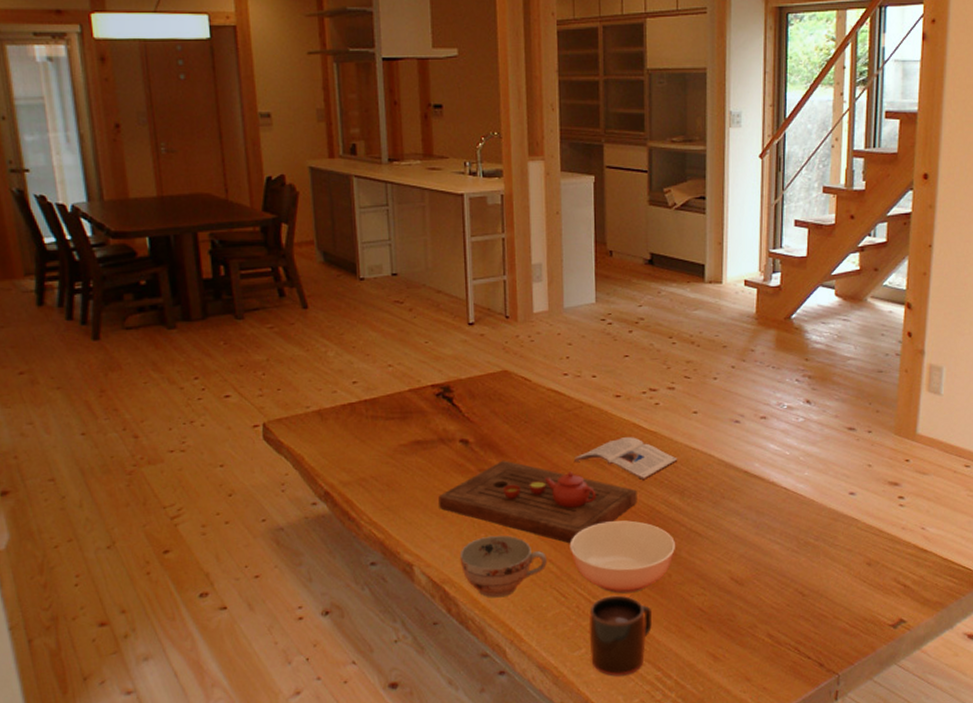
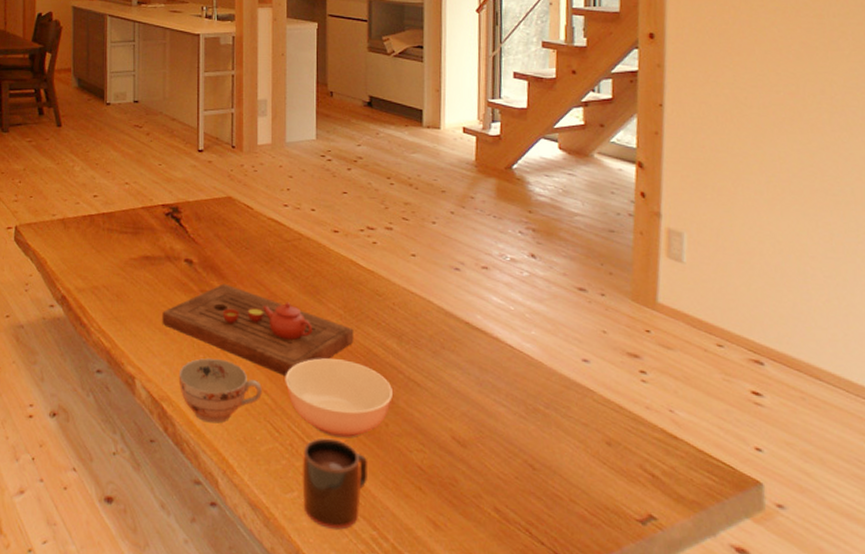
magazine: present [575,437,678,480] -> none [292,273,396,319]

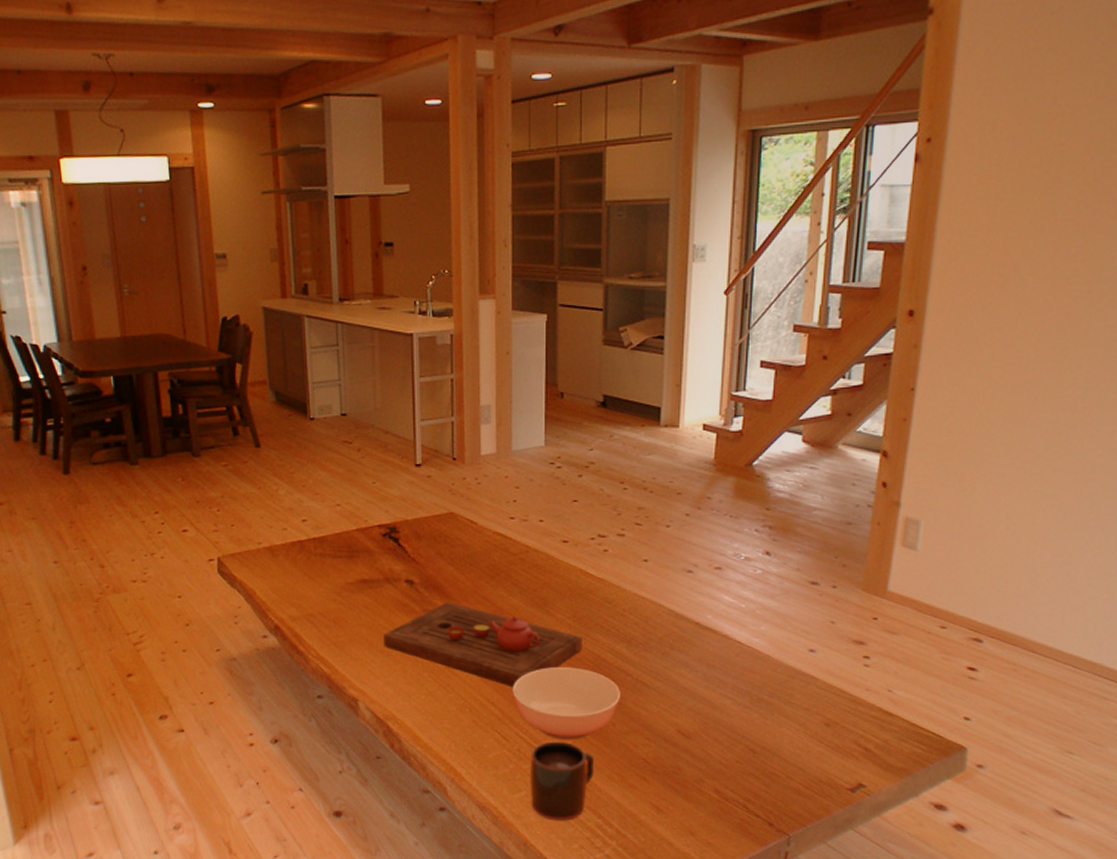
teacup: present [178,357,262,424] -> none [403,675,489,736]

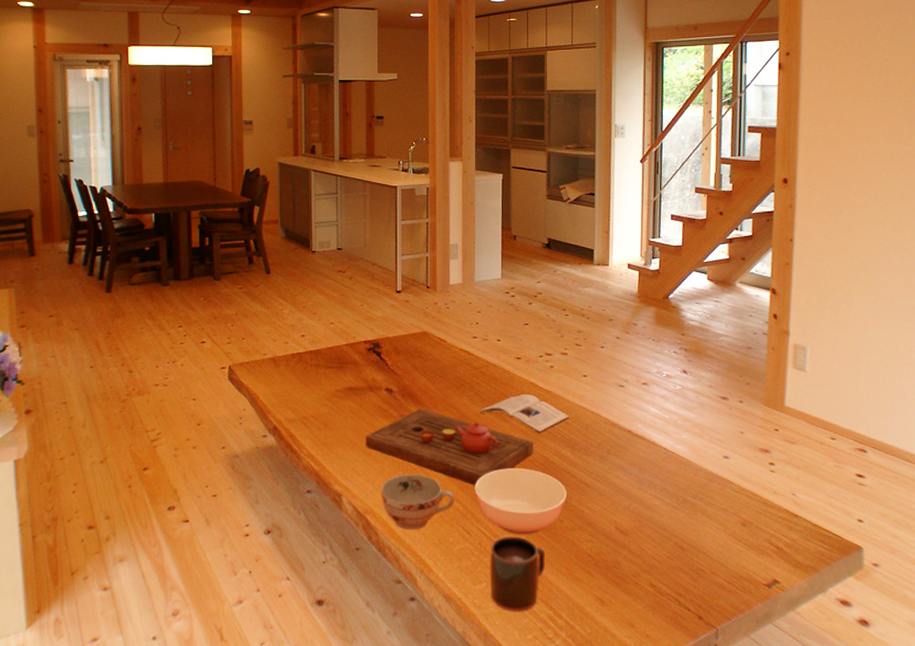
teacup: none [403,675,489,736] -> present [381,473,454,530]
magazine: none [519,583,626,627] -> present [481,394,570,433]

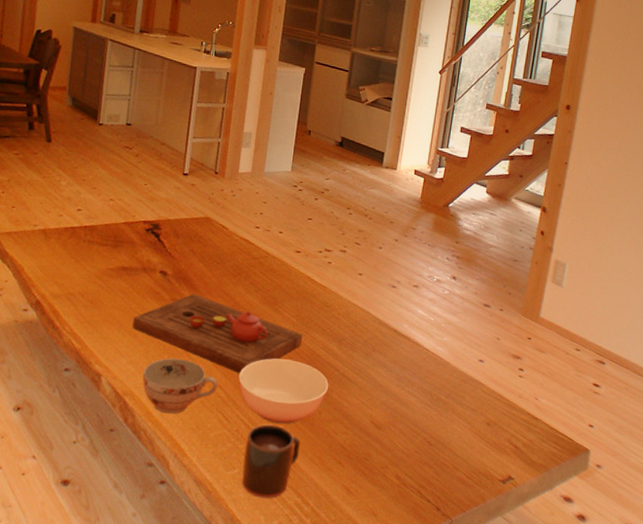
magazine: present [481,394,570,433] -> none [254,287,341,326]

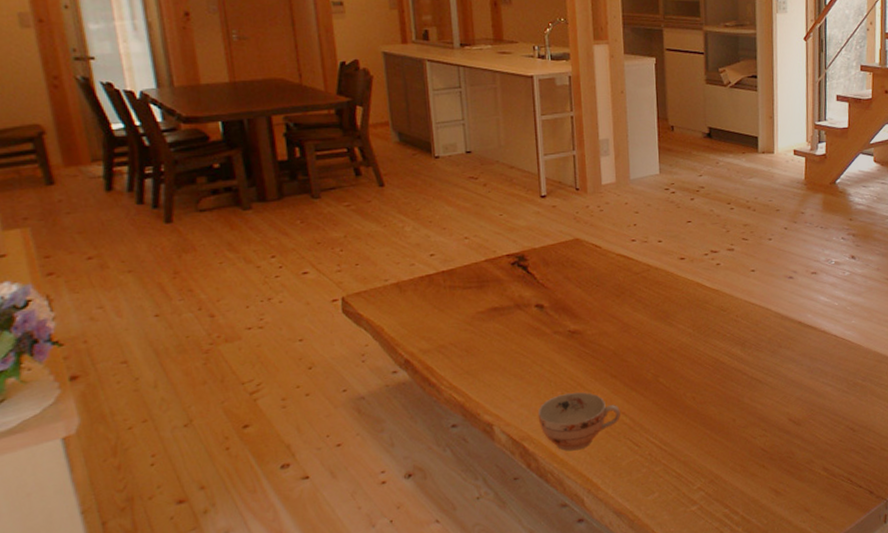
tea set: present [132,293,303,373] -> none [516,322,703,396]
bowl: present [238,358,329,424] -> none [641,372,739,440]
mug: present [242,424,300,498] -> none [661,440,719,516]

